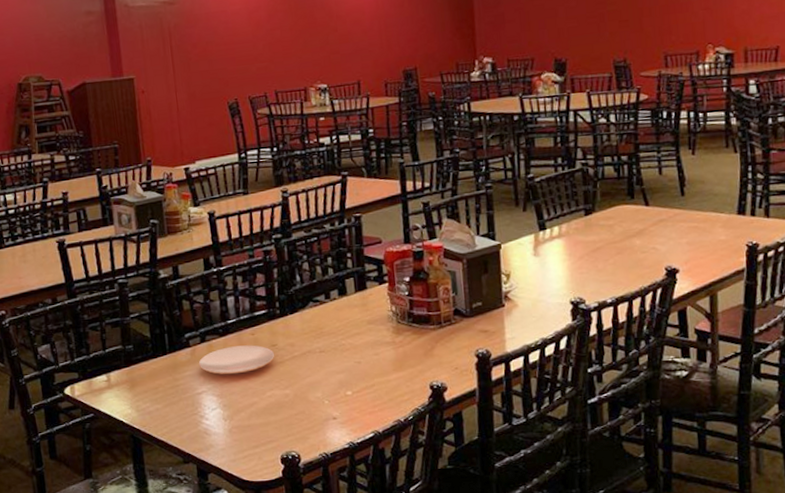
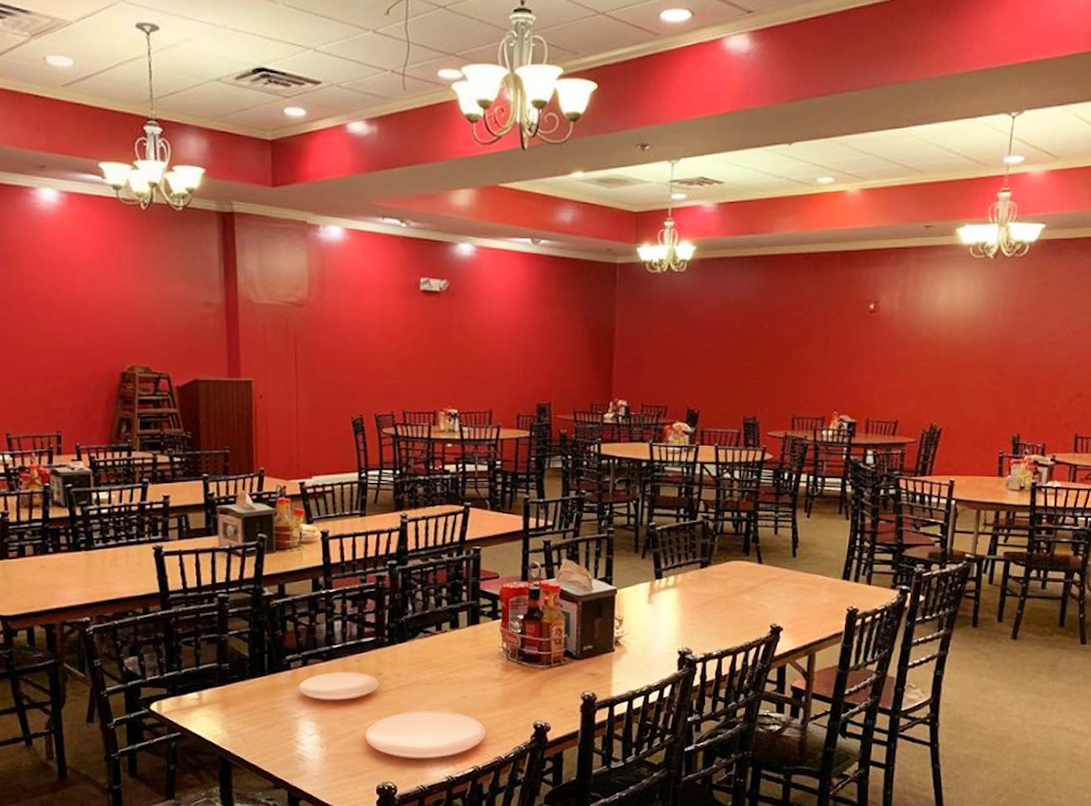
plate: none [265,377,383,427] -> present [365,710,485,759]

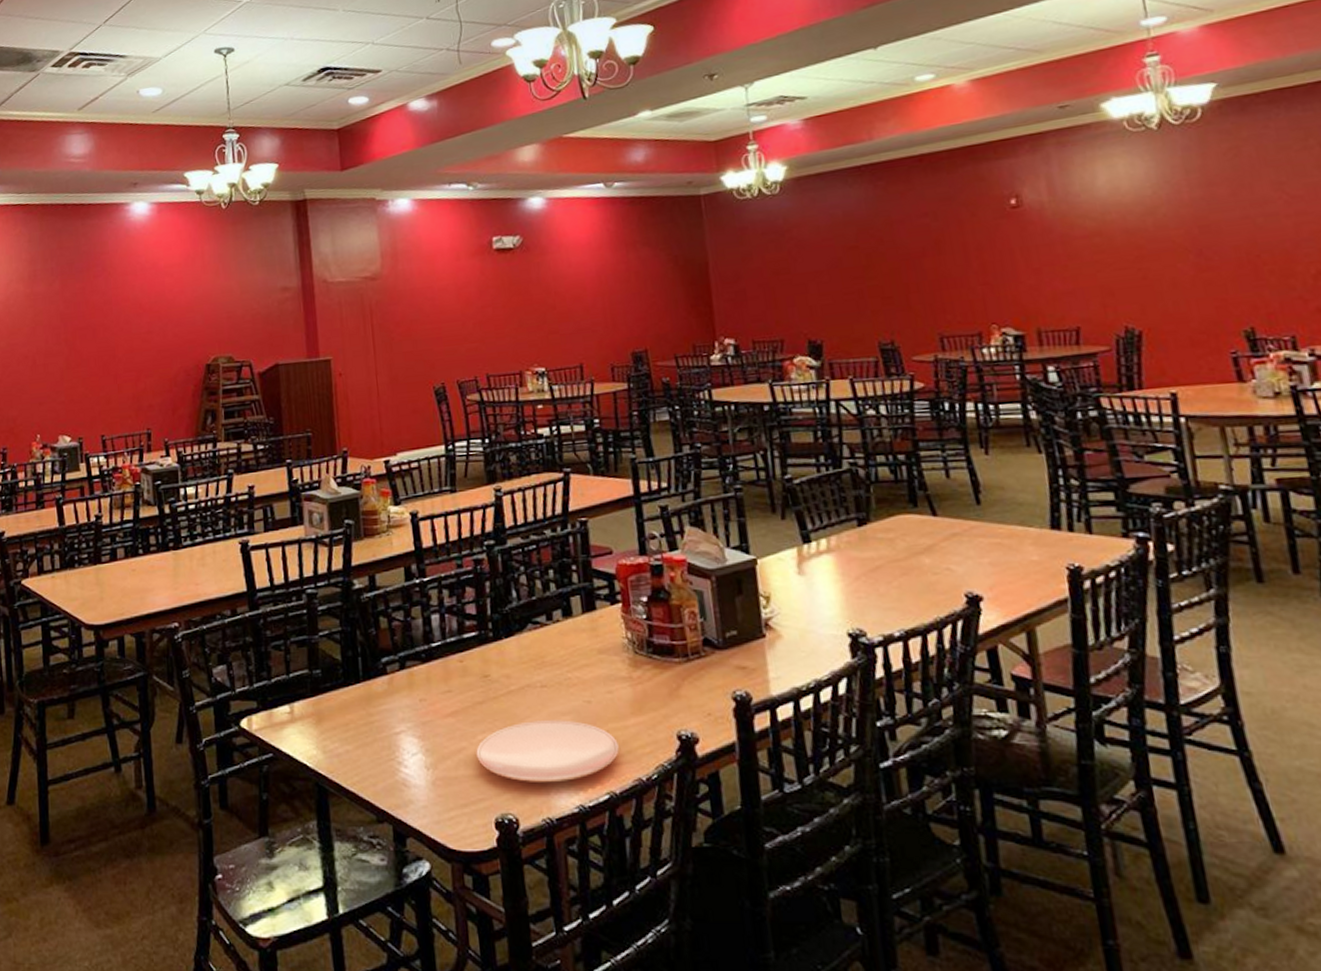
plate: present [298,672,380,701] -> none [396,674,488,711]

